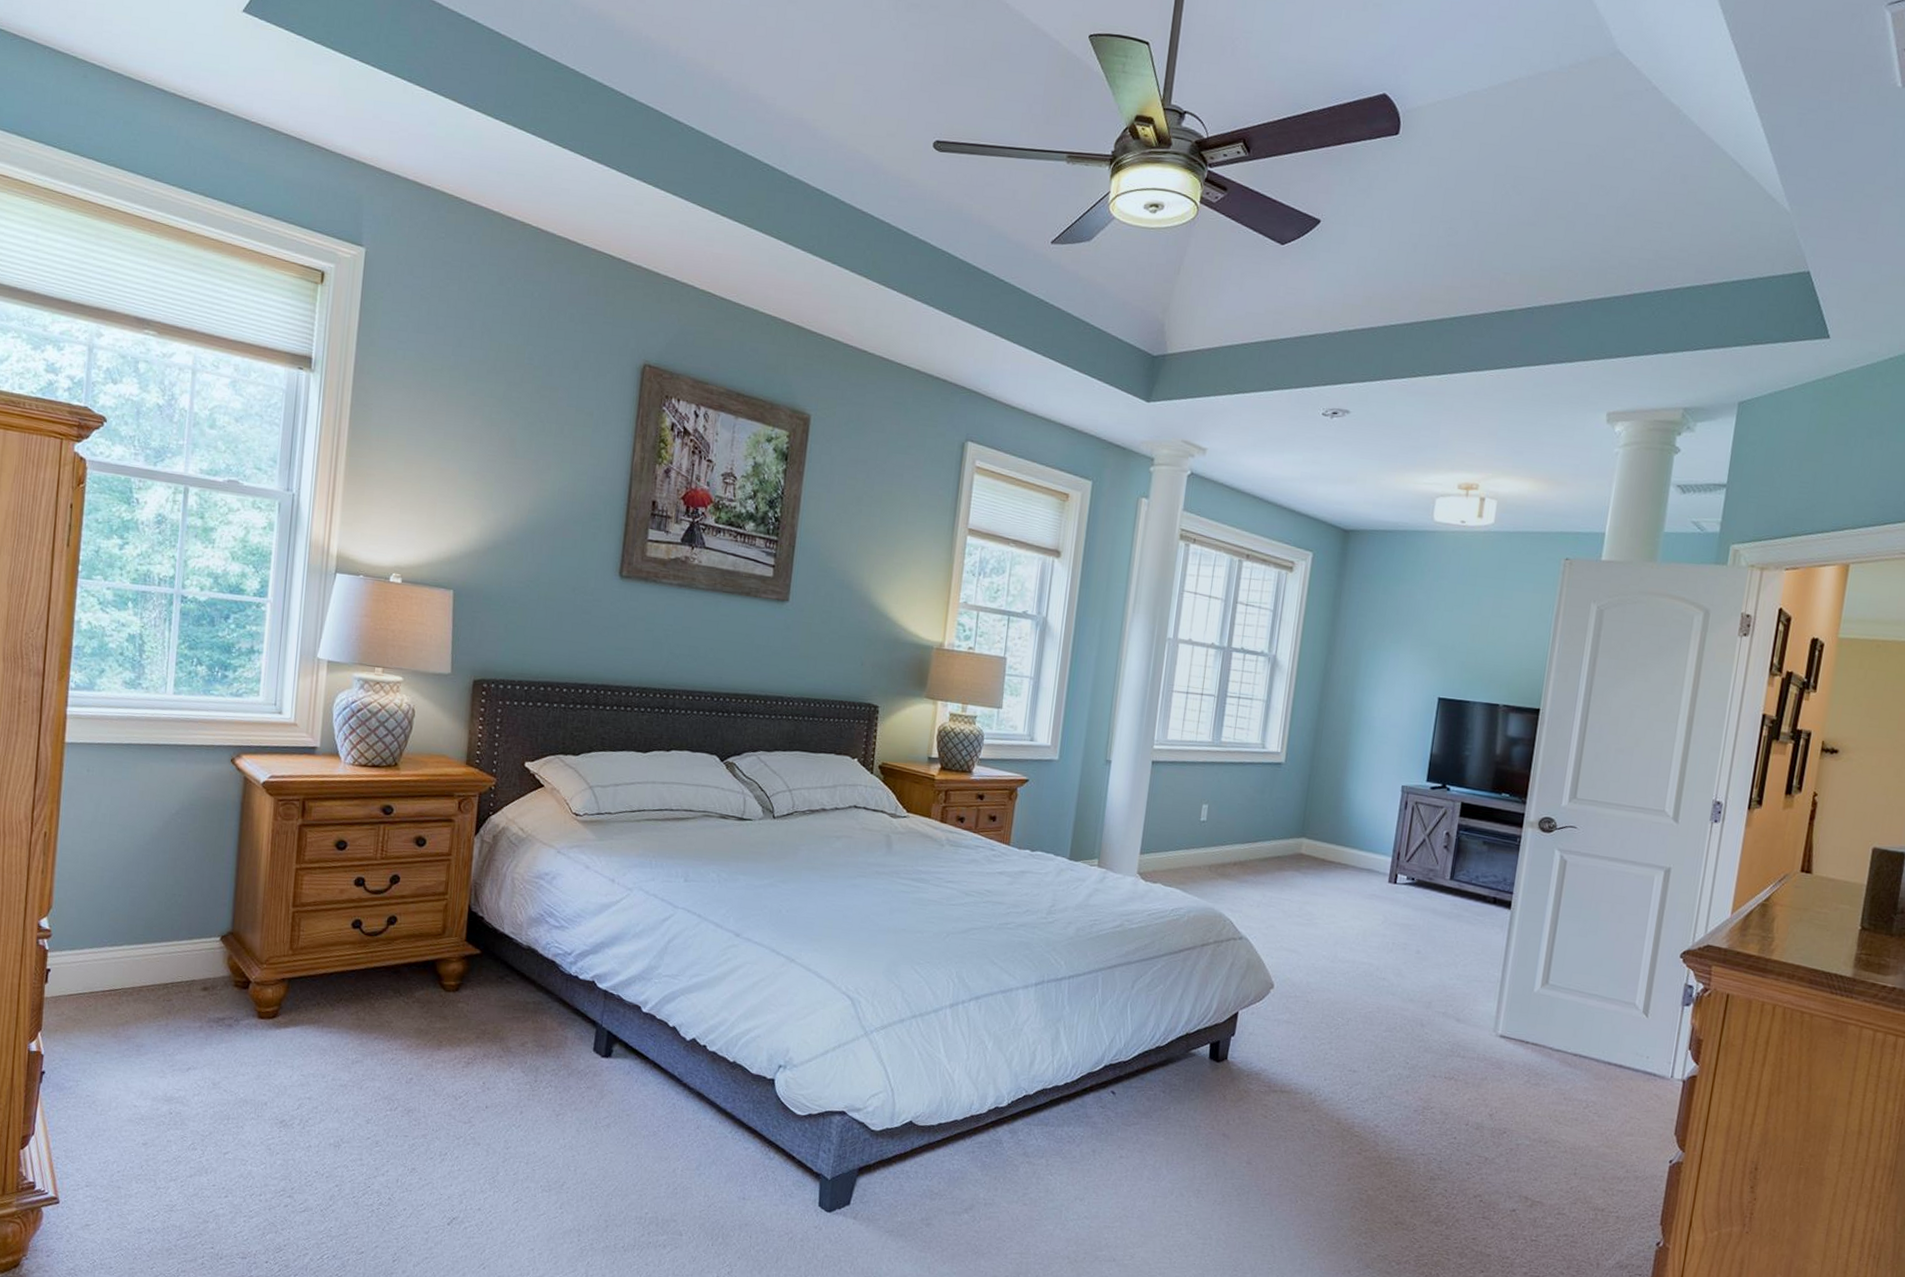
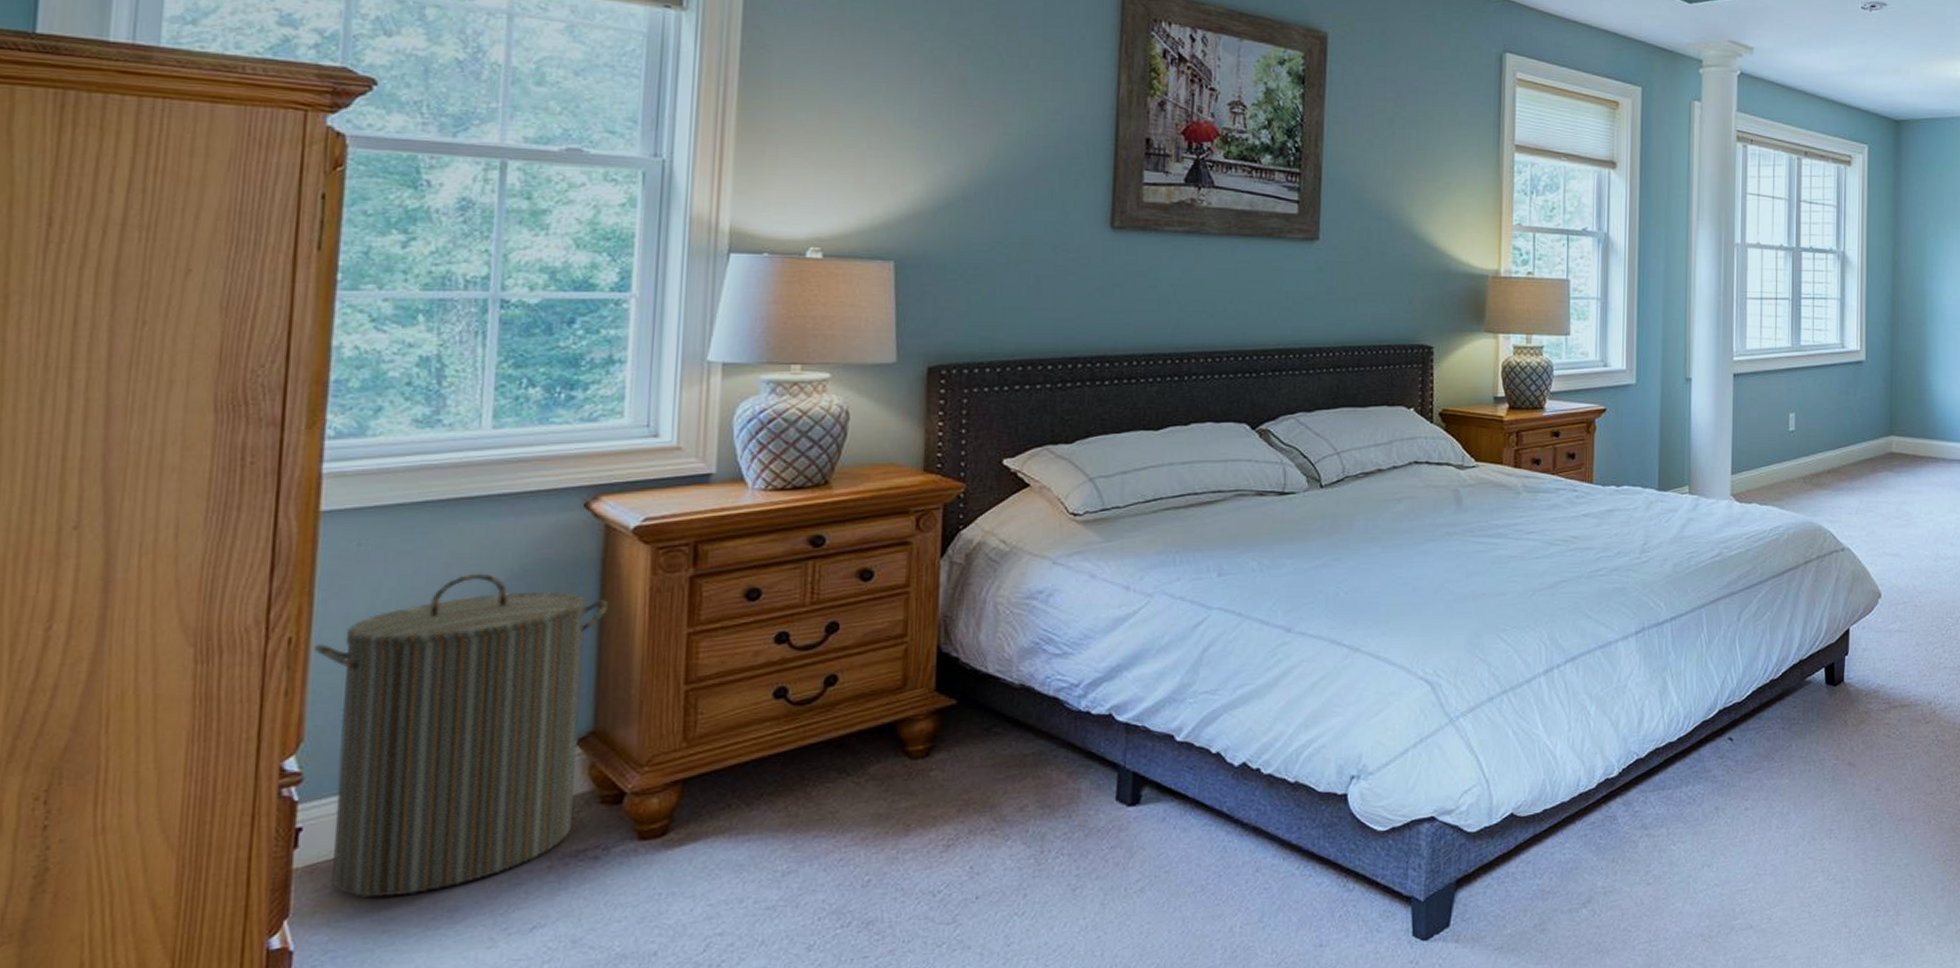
laundry hamper: none [59,802,244,1030] -> present [313,573,608,898]

